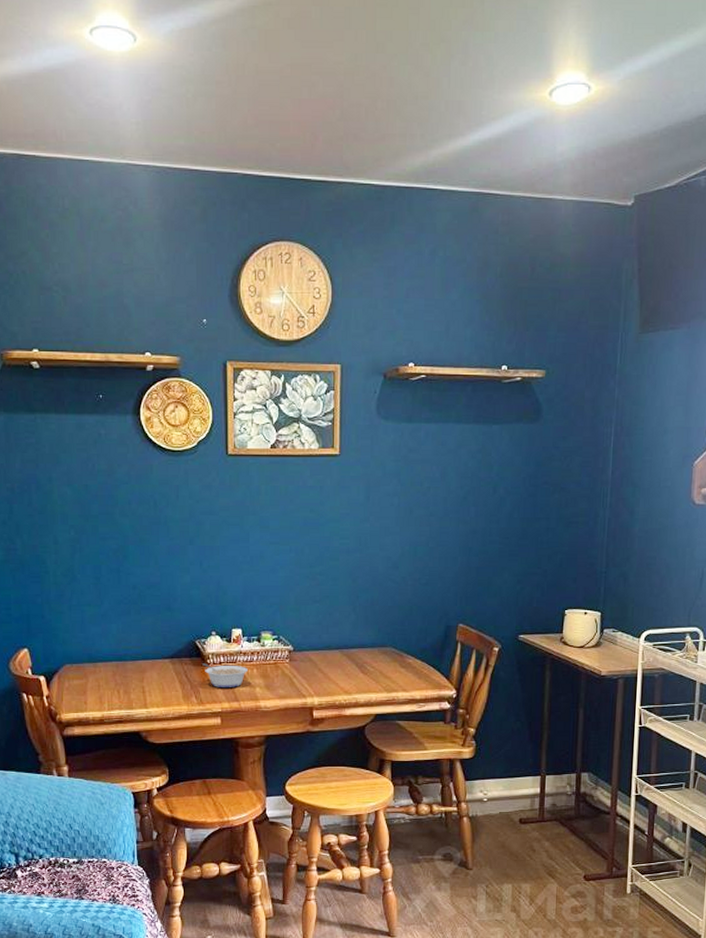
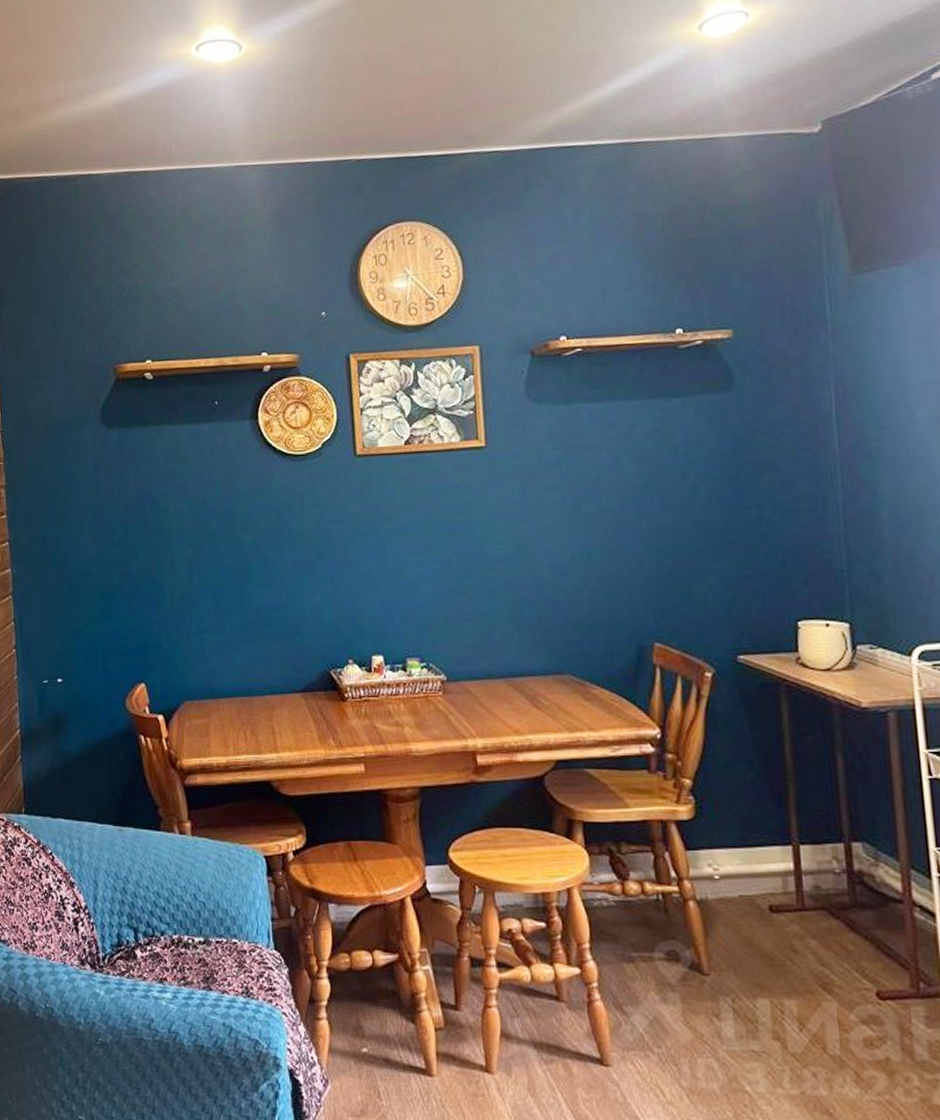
legume: present [202,663,249,687] -> none [339,698,395,727]

